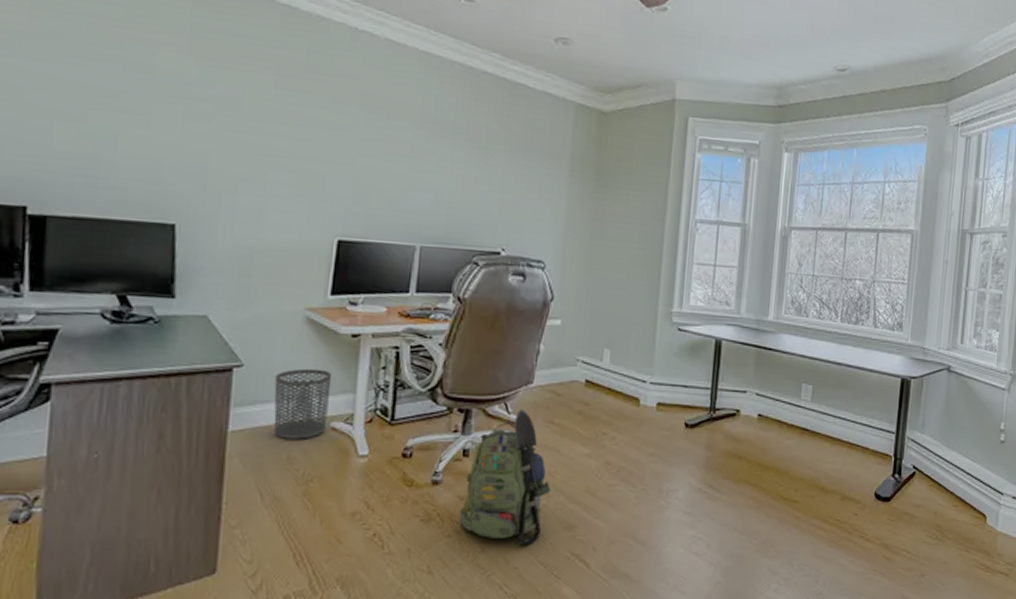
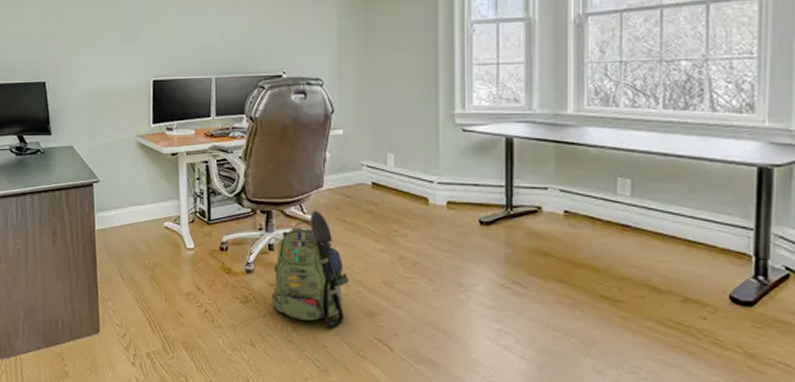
waste bin: present [274,368,332,440] -> none [121,181,161,236]

